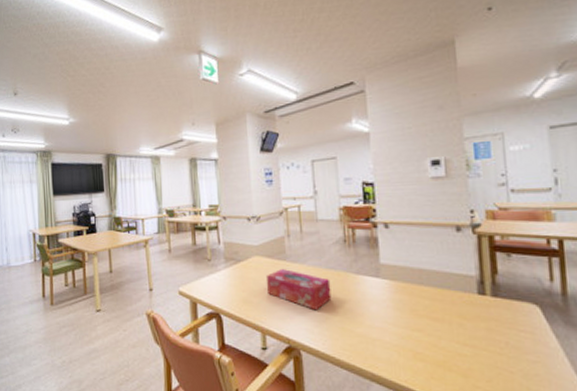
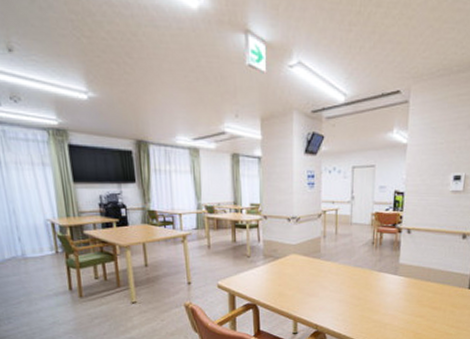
tissue box: present [265,269,332,311] -> none [300,266,357,302]

